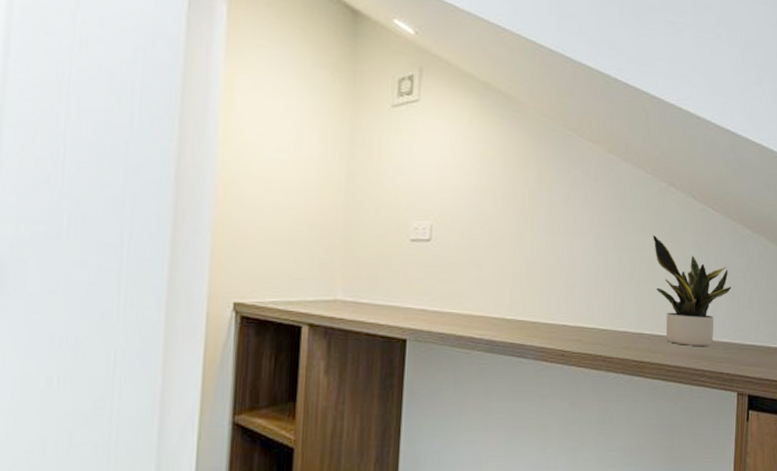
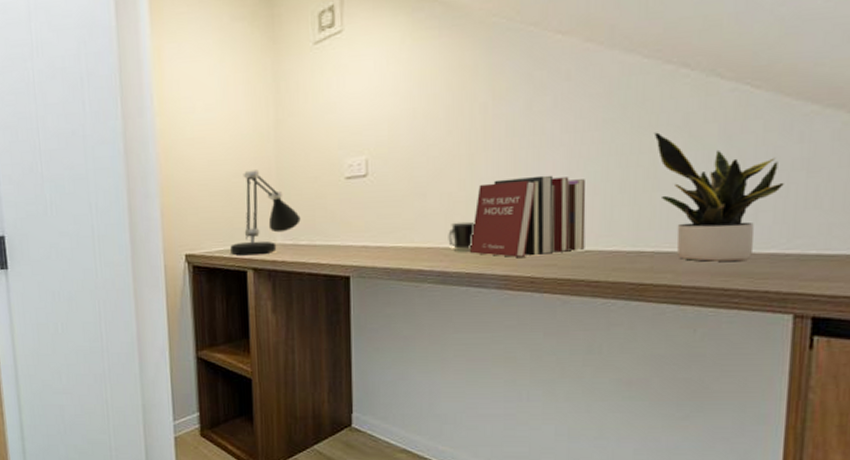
desk lamp: none [286,219,364,309] -> present [230,170,301,256]
mug: none [497,294,520,321] -> present [448,221,475,251]
books: none [514,259,605,332] -> present [469,175,586,258]

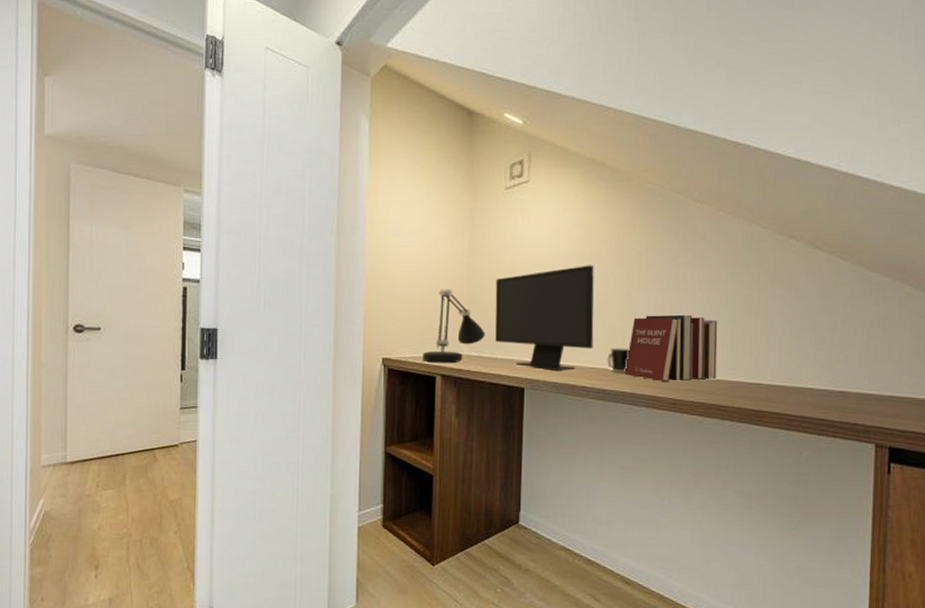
computer monitor: none [309,125,430,255] -> present [495,265,594,372]
potted plant: present [653,132,784,262] -> none [769,288,866,397]

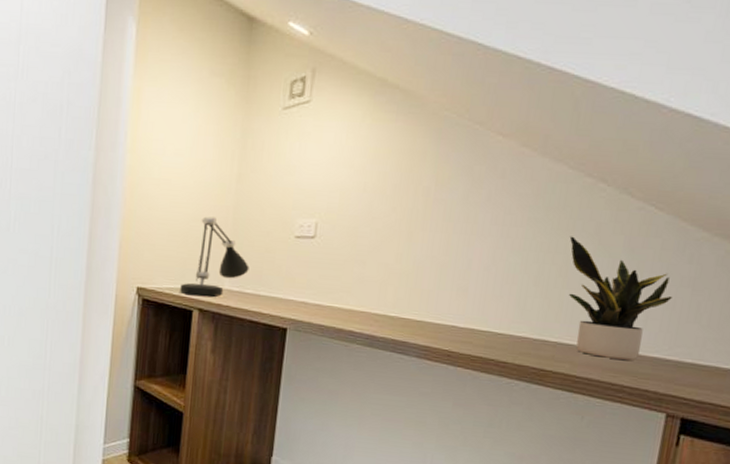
computer monitor: present [495,265,594,372] -> none [259,199,375,314]
mug: present [607,347,630,372] -> none [379,291,406,319]
books: present [624,314,718,382] -> none [397,258,506,333]
potted plant: none [769,288,866,397] -> present [569,236,673,361]

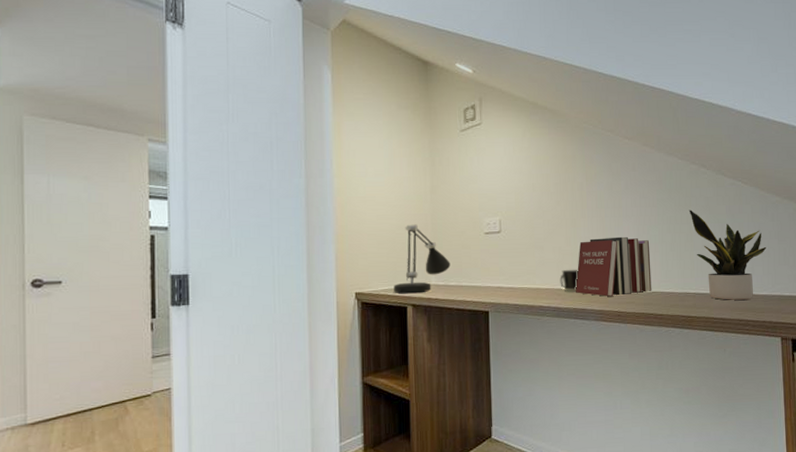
mug: none [379,291,406,319] -> present [560,269,578,291]
books: none [397,258,506,333] -> present [575,236,652,297]

